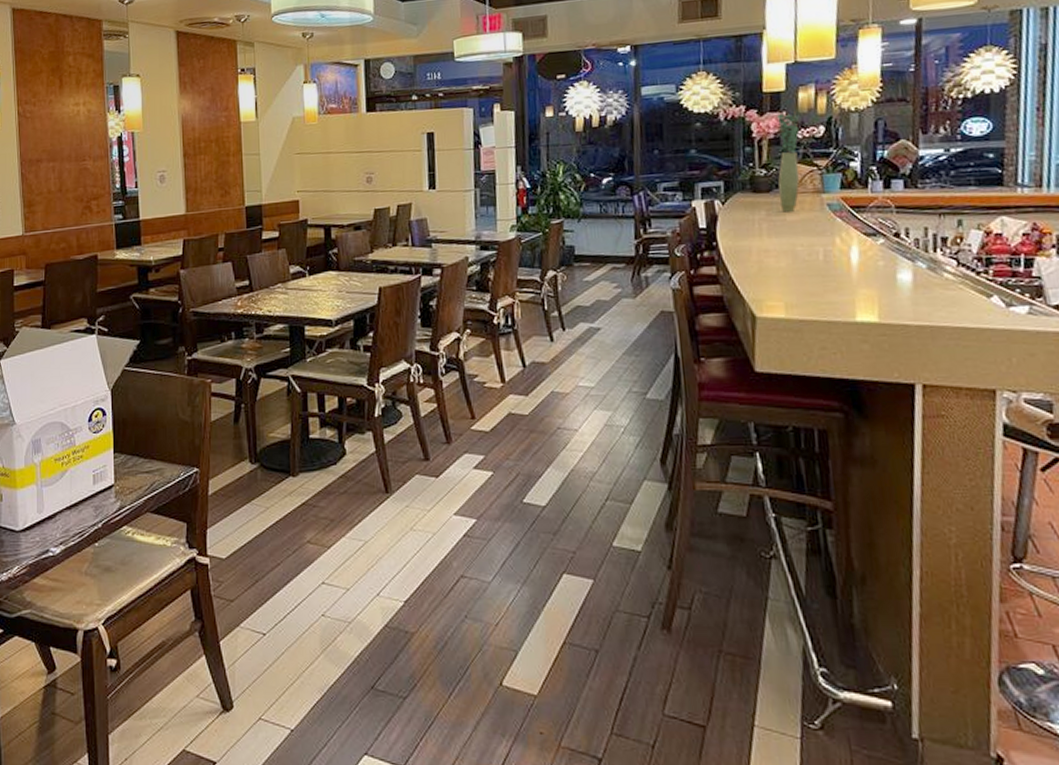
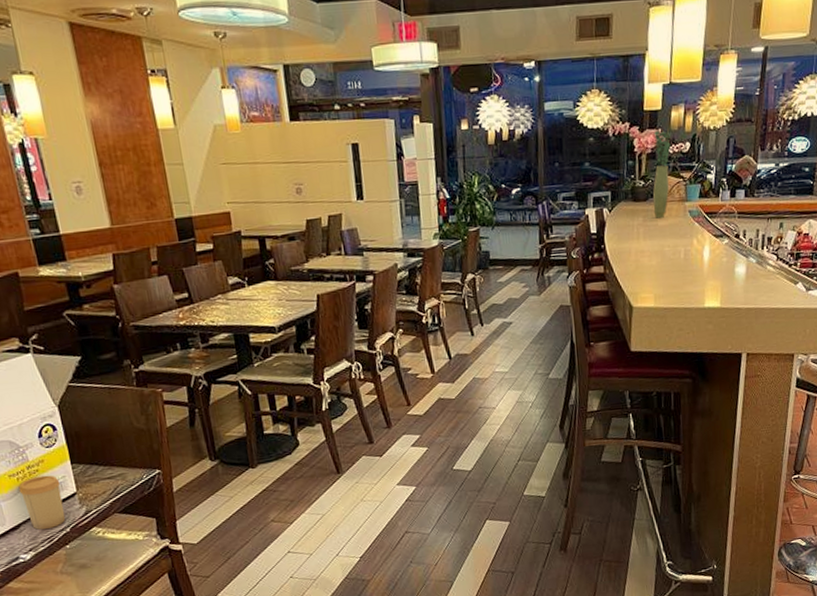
cup: none [61,462,101,523] -> present [18,475,66,530]

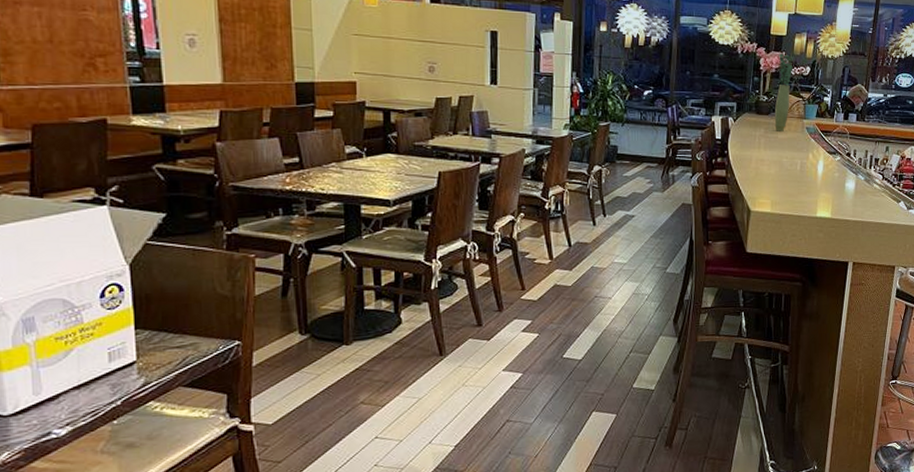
cup: present [18,475,66,530] -> none [65,340,118,402]

